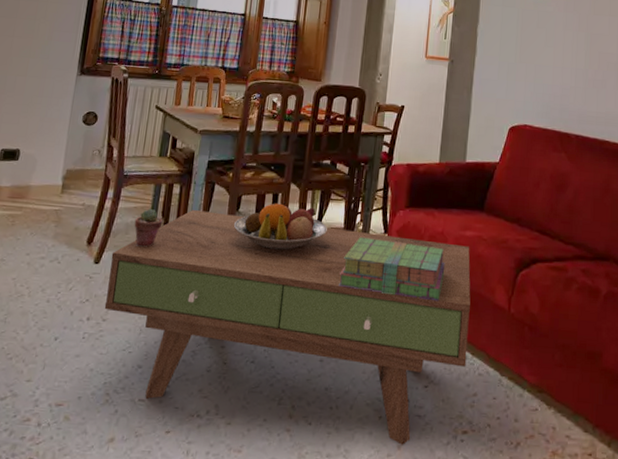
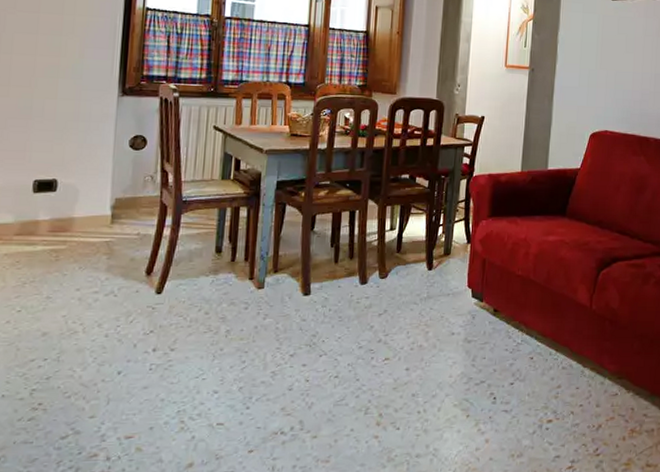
coffee table: present [104,210,471,445] -> none [171,233,554,439]
potted succulent: present [134,208,163,247] -> none [198,233,231,273]
fruit bowl: present [234,201,327,250] -> none [309,218,408,266]
stack of books: present [339,237,445,301] -> none [422,249,529,304]

